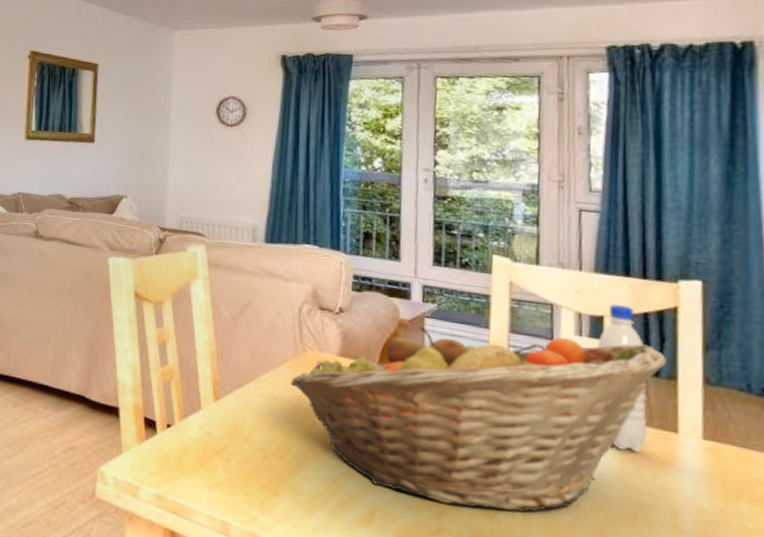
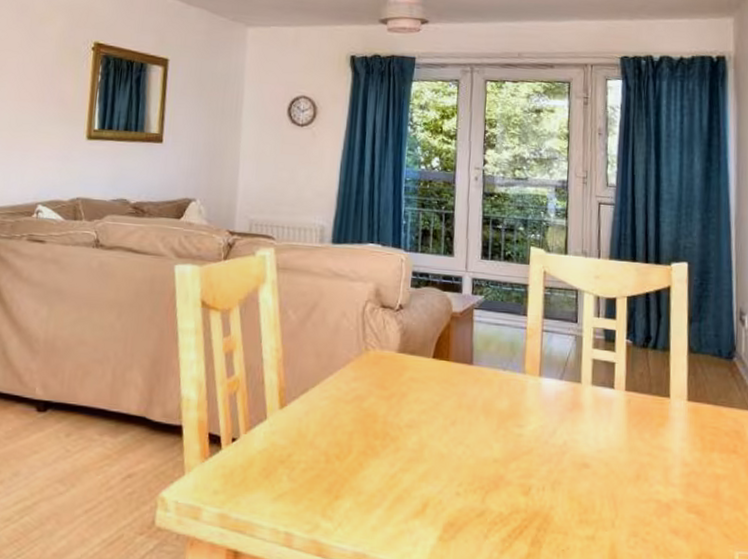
fruit basket: present [290,326,666,512] -> none [353,318,662,487]
water bottle: present [597,304,648,453] -> none [611,286,648,418]

